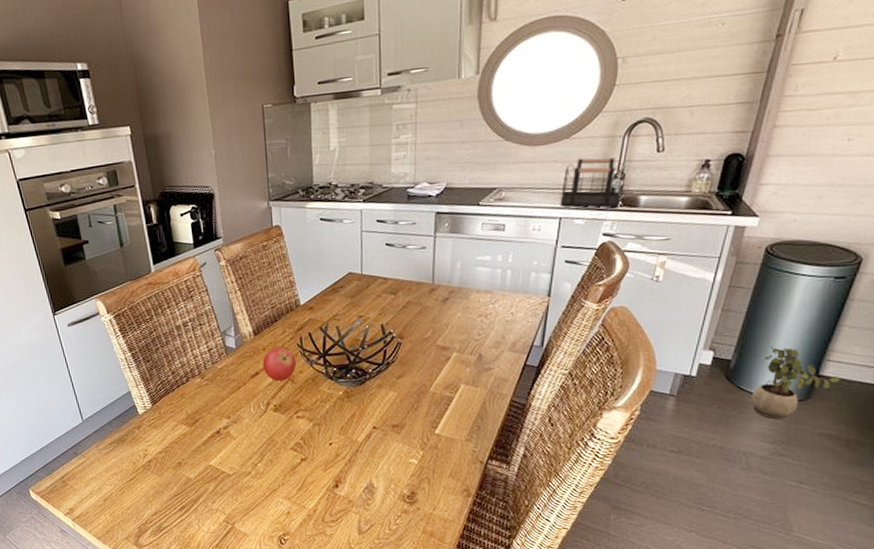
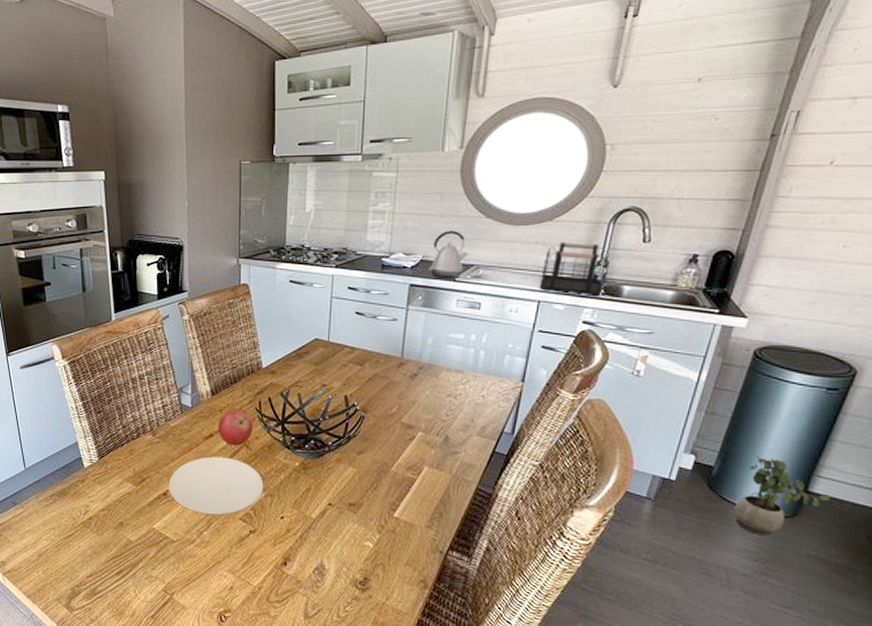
plate: none [220,393,311,449] -> present [168,456,264,516]
kettle: none [452,155,490,204] -> present [428,230,468,278]

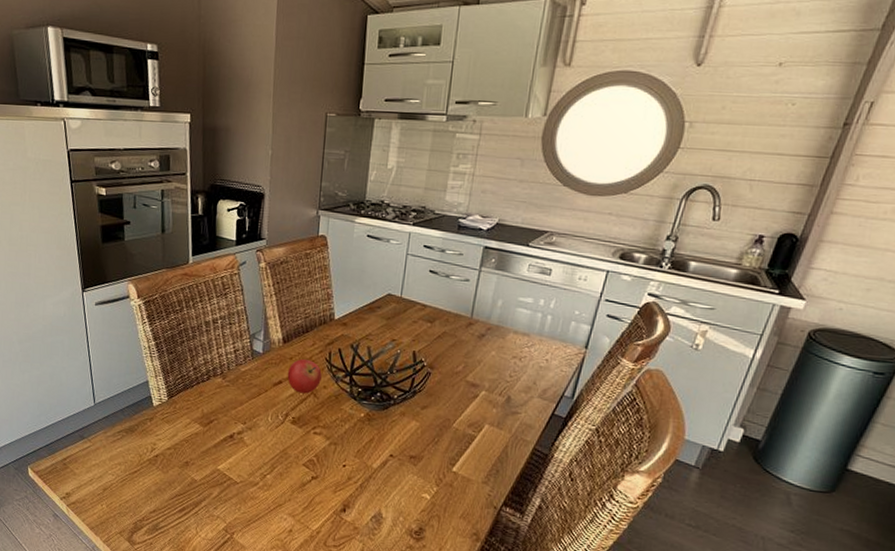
plate: present [168,456,264,516] -> none [235,402,329,461]
kettle: present [428,230,468,278] -> none [503,195,544,244]
dish rack: present [539,241,609,296] -> none [609,214,679,270]
potted plant: present [733,455,830,535] -> none [775,431,867,508]

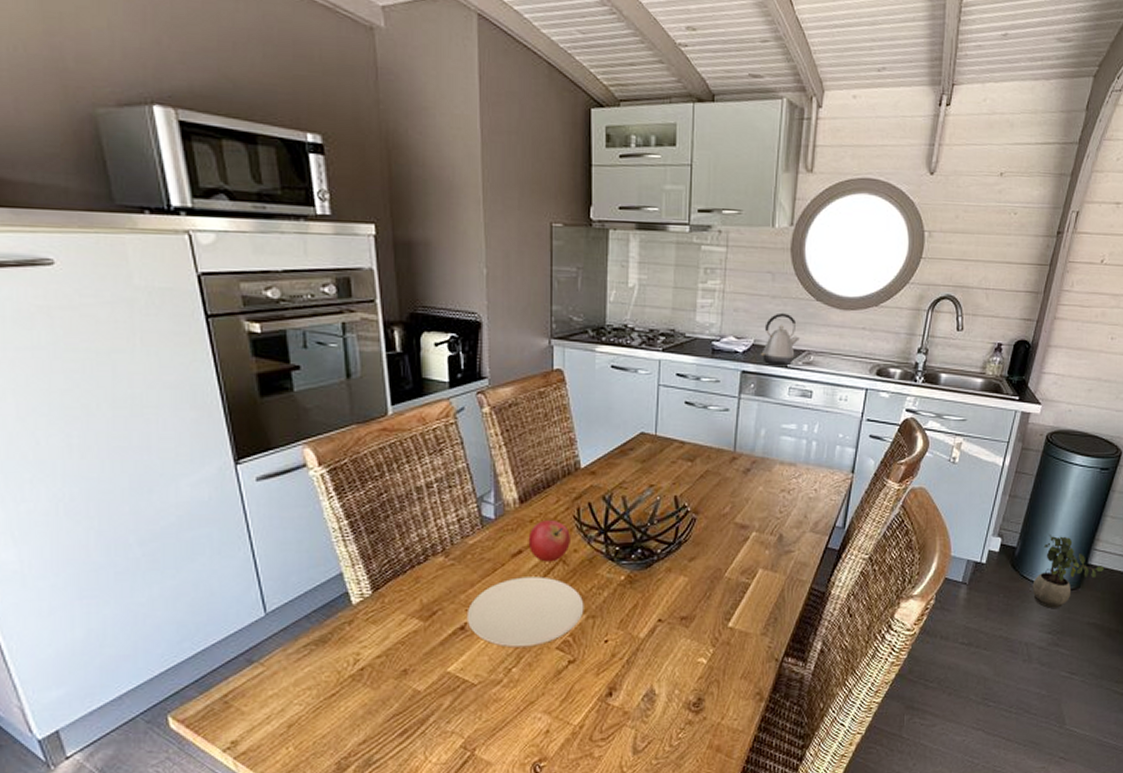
plate: none [235,402,329,461] -> present [466,576,584,649]
kettle: none [503,195,544,244] -> present [760,312,800,365]
potted plant: none [775,431,867,508] -> present [1032,533,1104,608]

